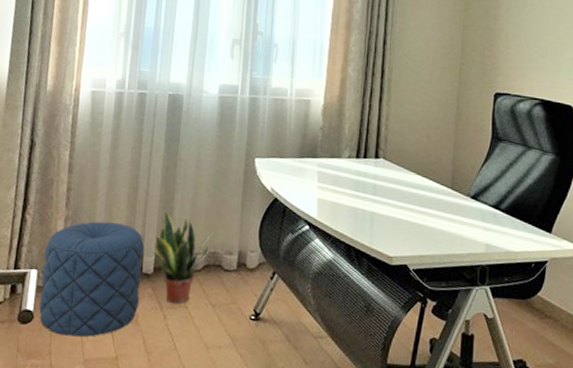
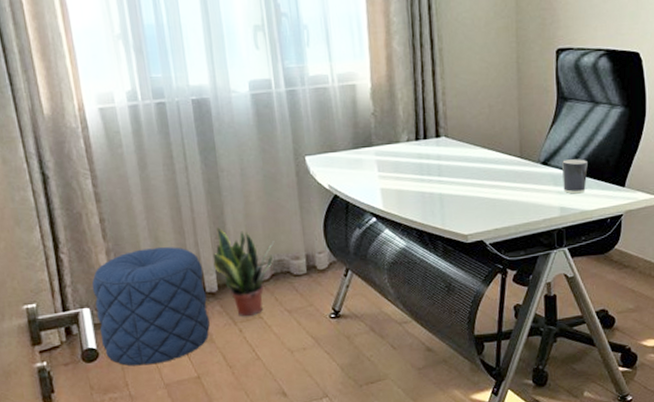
mug: none [490,197,516,233] -> present [562,159,588,194]

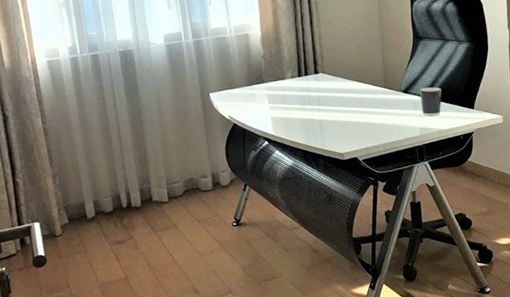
pouf: present [91,246,210,366] -> none [41,170,135,270]
potted plant: present [212,227,275,317] -> none [137,153,186,227]

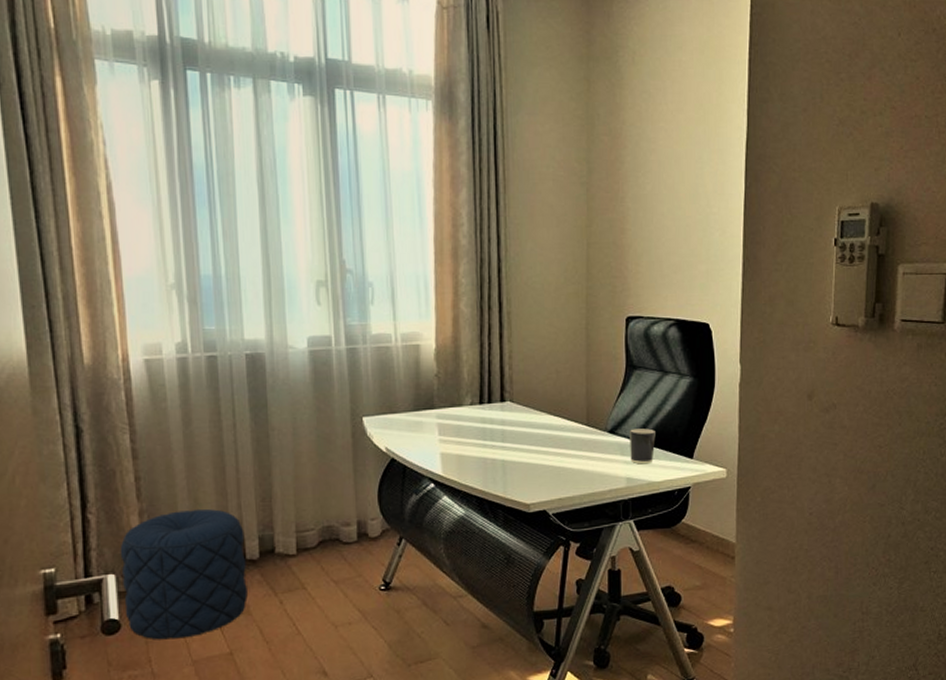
pouf: none [41,170,135,270] -> present [120,508,248,640]

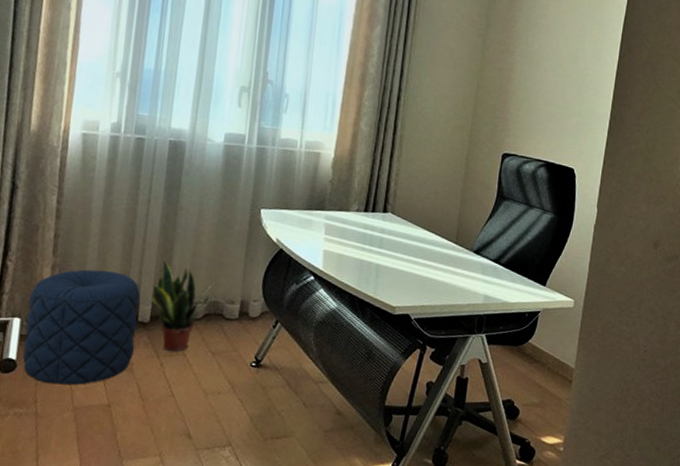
potted plant: none [256,489,325,587] -> present [151,261,215,352]
mug: present [630,428,656,464] -> none [490,252,515,286]

